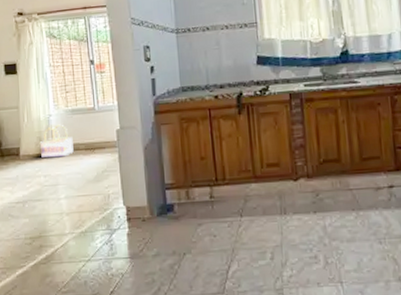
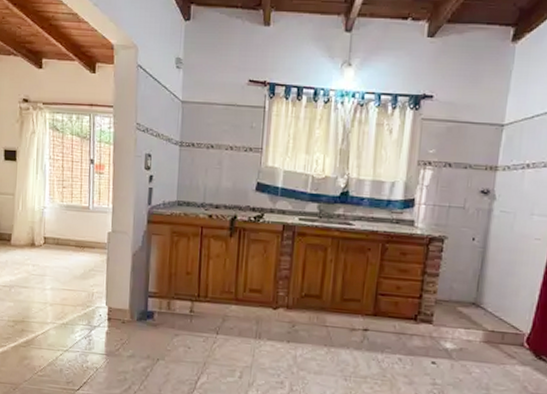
basket: present [39,124,74,158] -> none [31,217,65,250]

